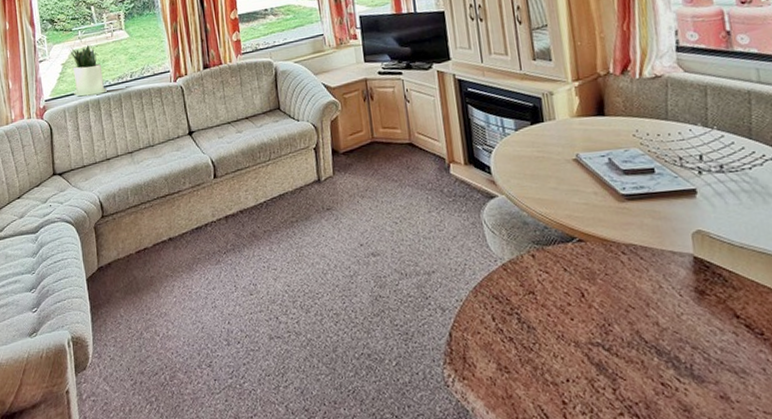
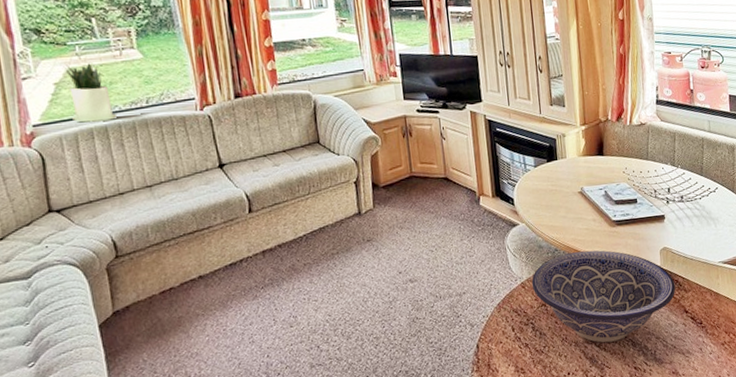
decorative bowl: none [515,229,719,347] -> present [531,250,676,343]

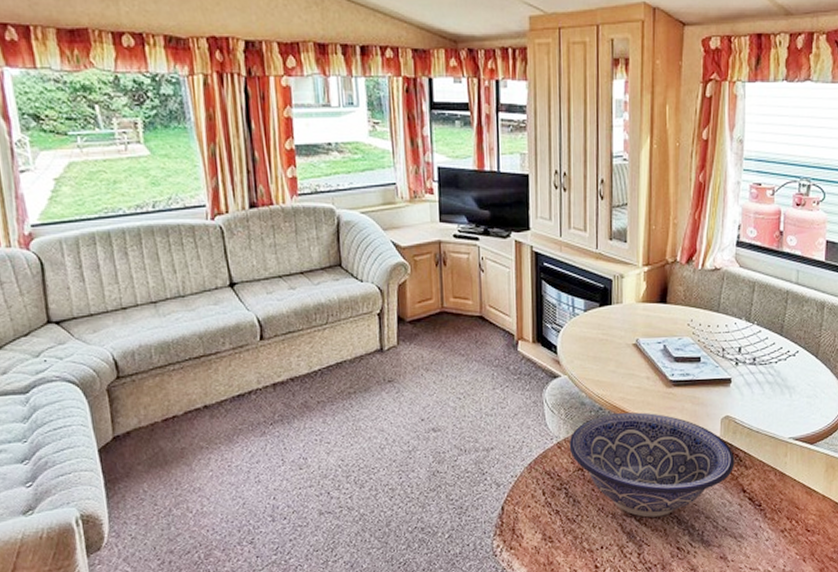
planter: present [63,63,118,123] -> none [64,157,122,226]

